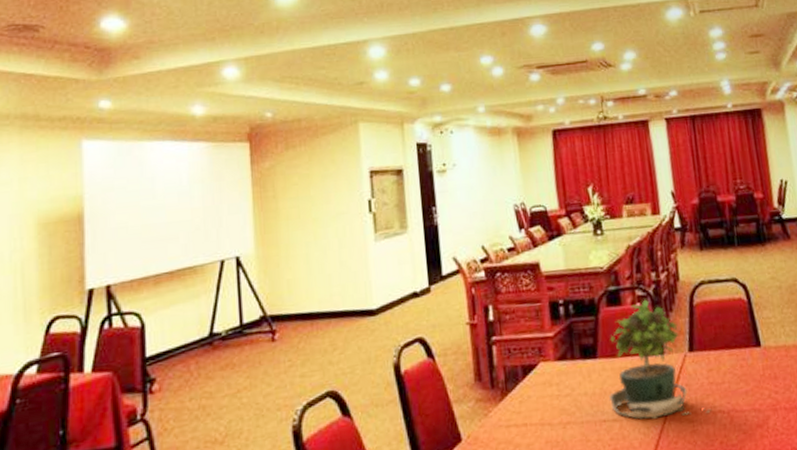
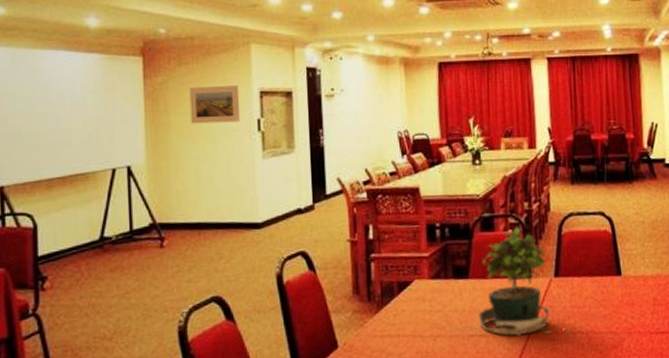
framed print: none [297,166,351,209] -> present [189,86,241,124]

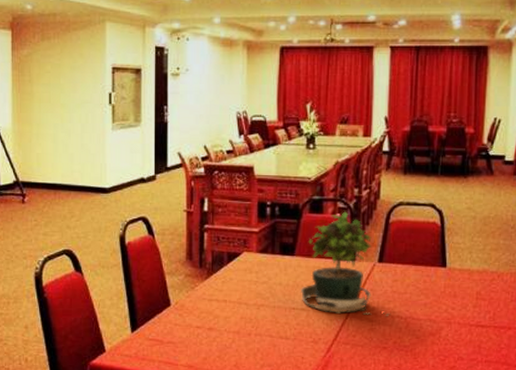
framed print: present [189,86,241,124] -> none [50,61,94,95]

